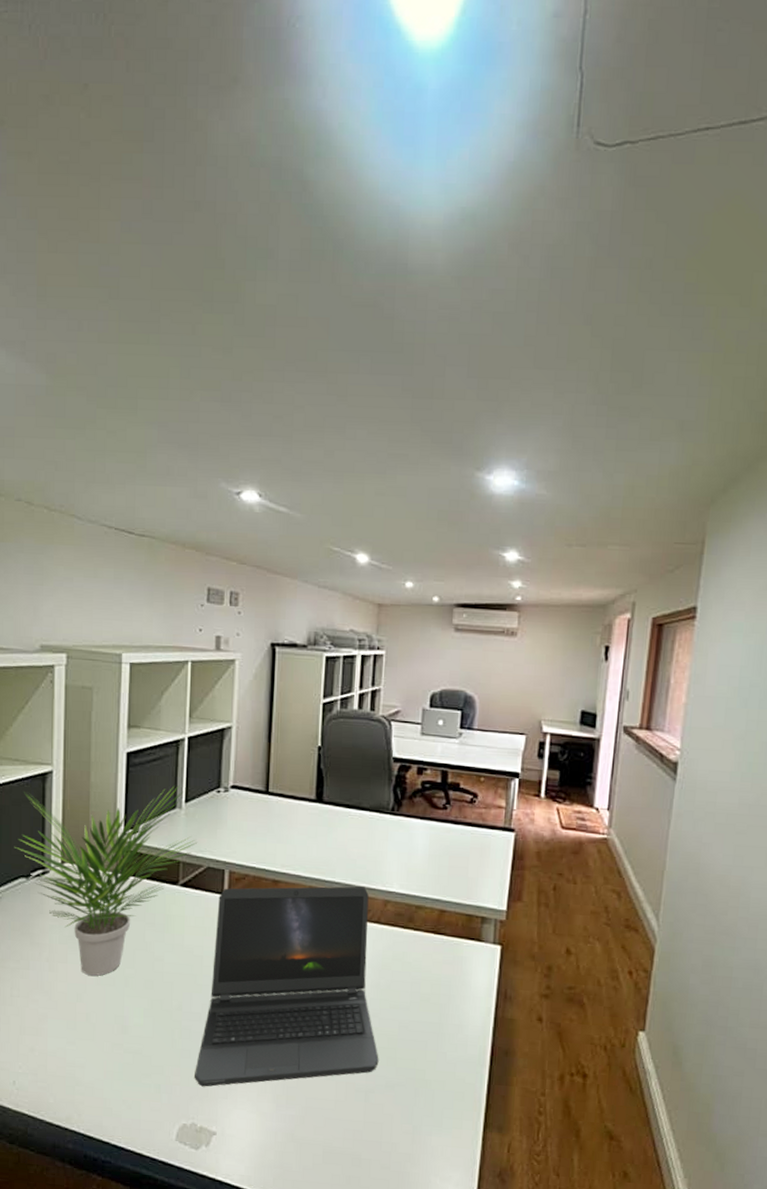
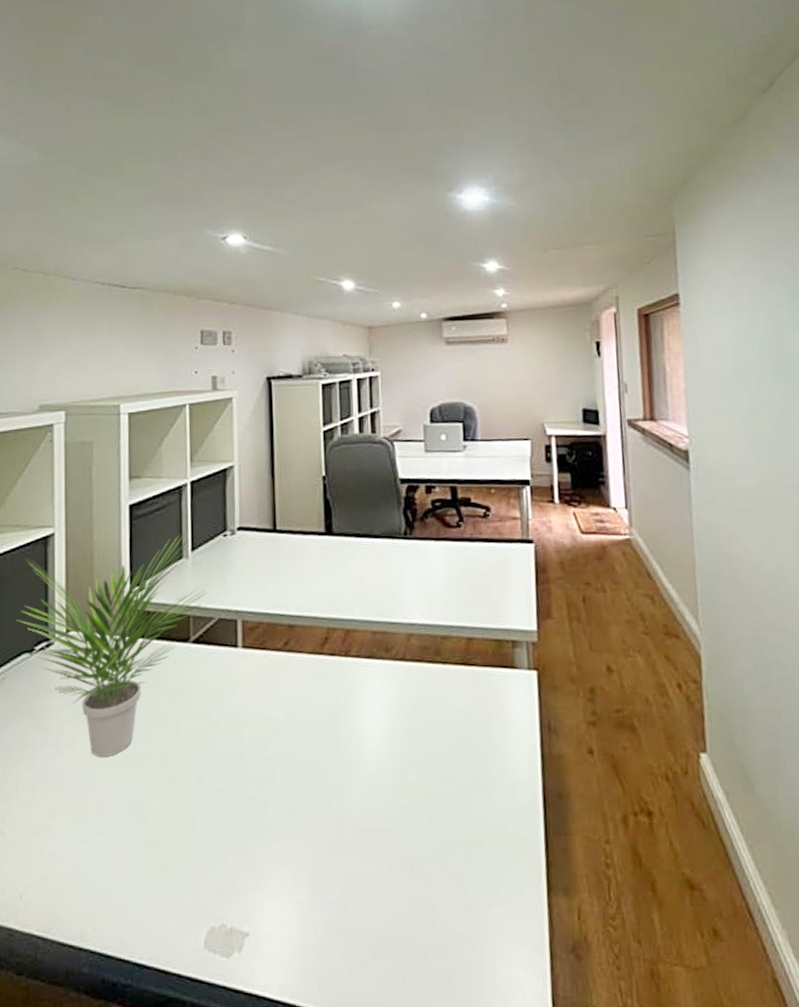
laptop computer: present [195,886,379,1087] -> none [220,621,422,877]

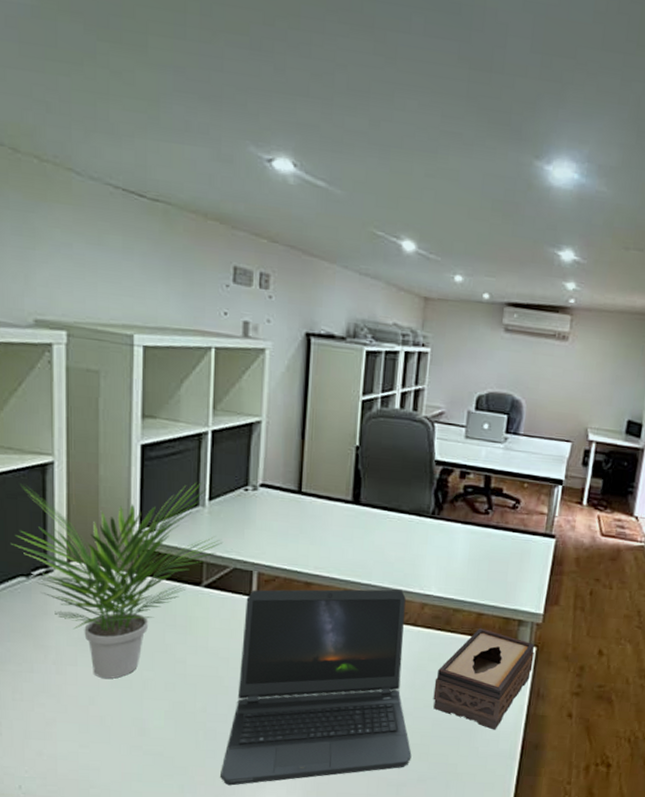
laptop computer: none [220,621,422,877] -> present [220,589,412,786]
tissue box: none [433,654,538,779] -> present [433,627,535,730]

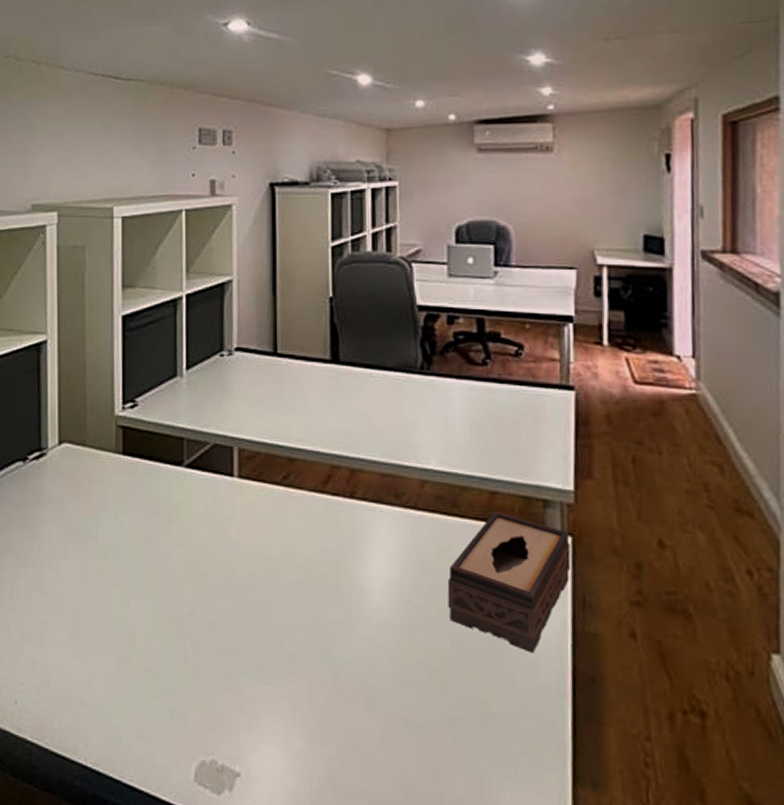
potted plant: present [10,481,222,679] -> none [10,349,201,575]
laptop computer: present [220,589,412,786] -> none [212,463,430,715]

